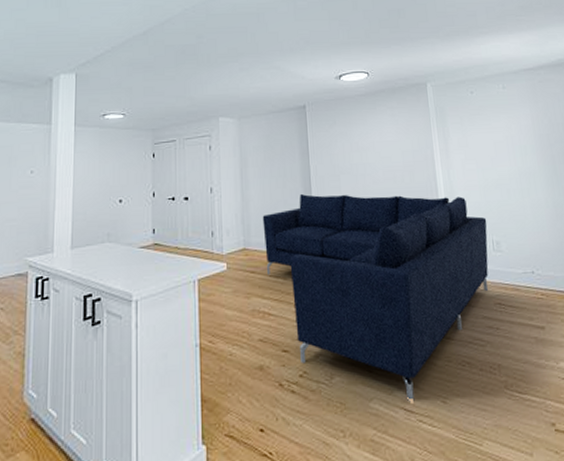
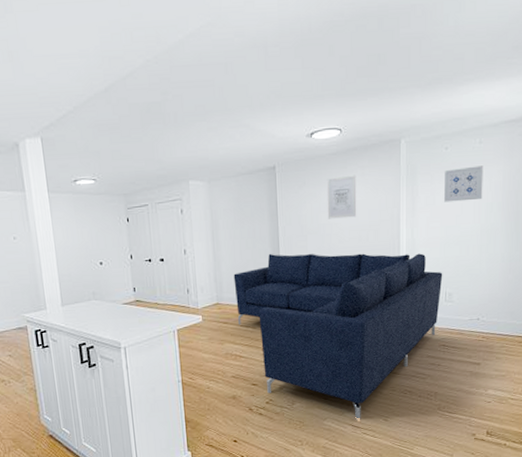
wall art: none [357,115,390,159] -> present [326,175,357,219]
wall art: none [473,109,515,144] -> present [444,165,484,203]

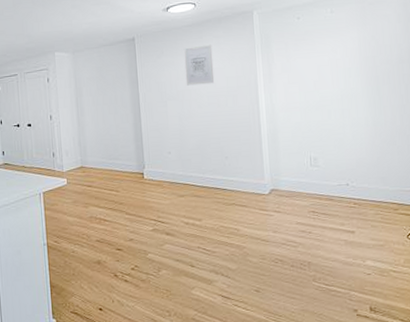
sofa: present [233,253,443,420] -> none [97,118,306,291]
wall art: present [444,165,484,203] -> none [299,33,340,69]

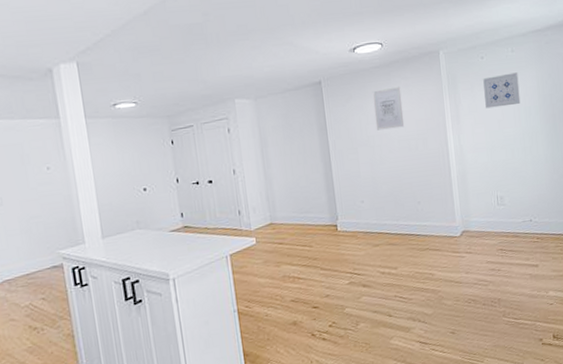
wall art: none [299,33,340,69] -> present [483,72,521,109]

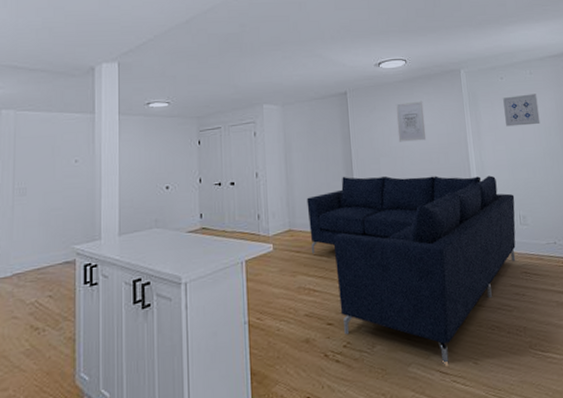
sofa: none [286,159,493,336] -> present [306,175,516,365]

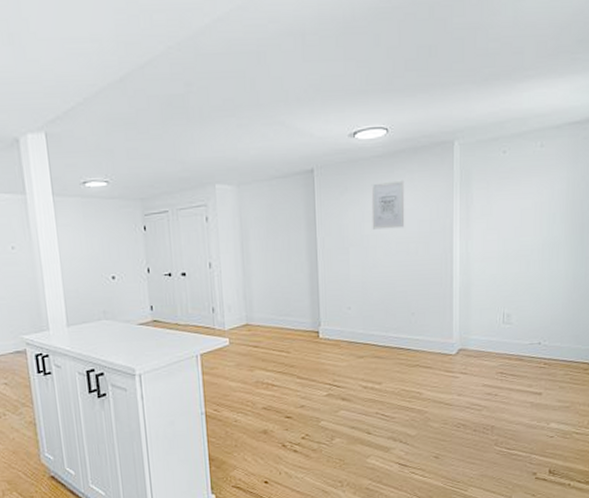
sofa: present [306,175,516,365] -> none [265,267,501,458]
wall art: present [503,94,540,127] -> none [502,172,545,212]

